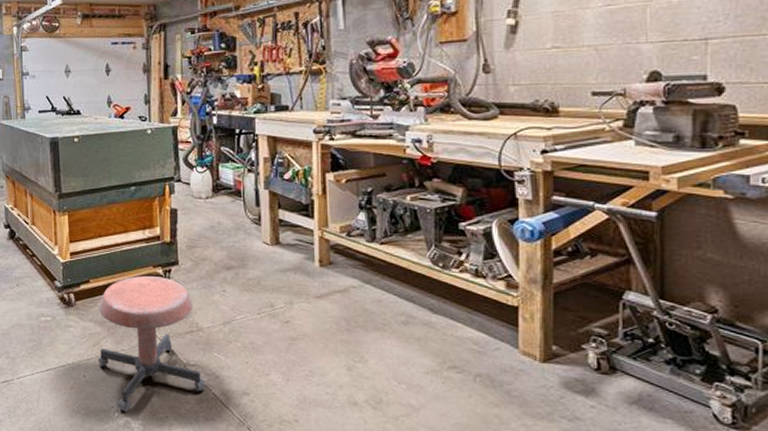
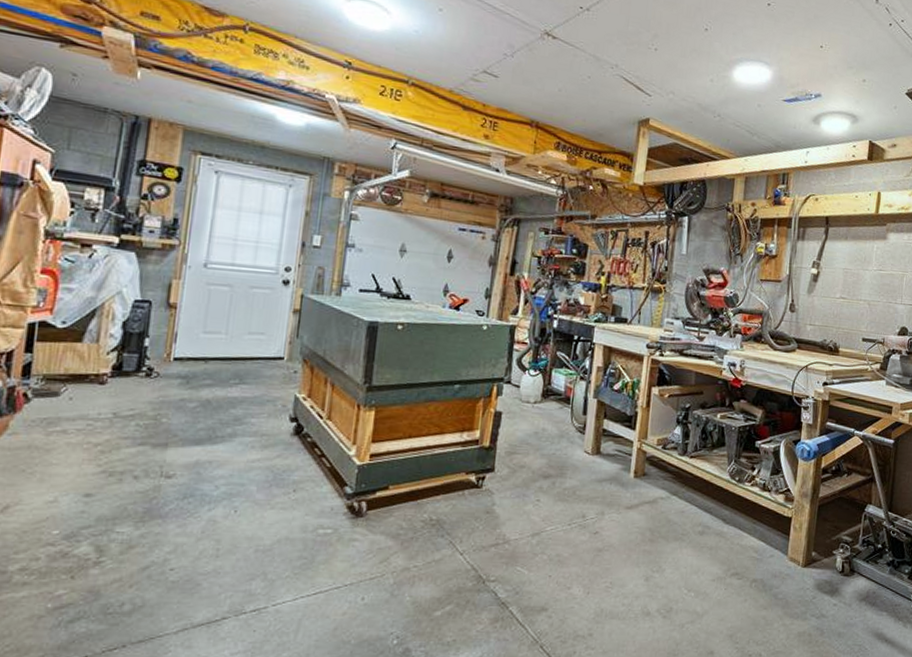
stool: present [98,275,207,412] -> none [383,482,504,639]

